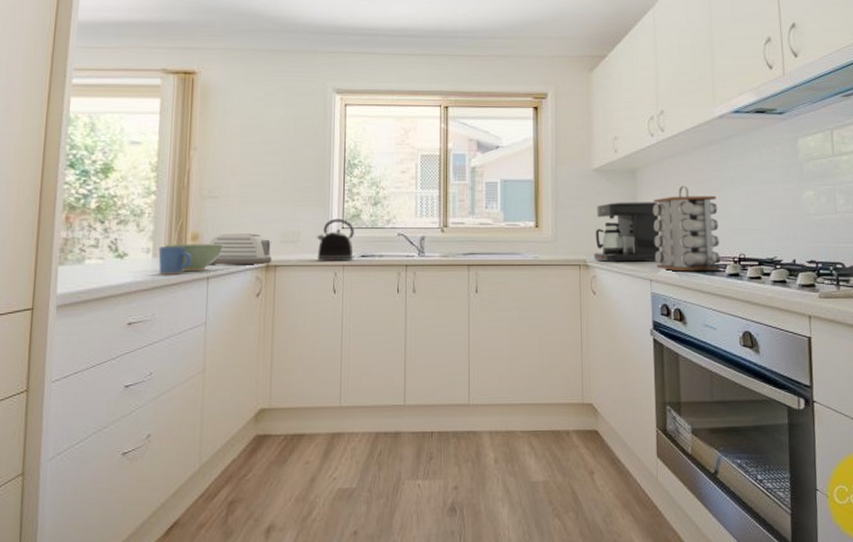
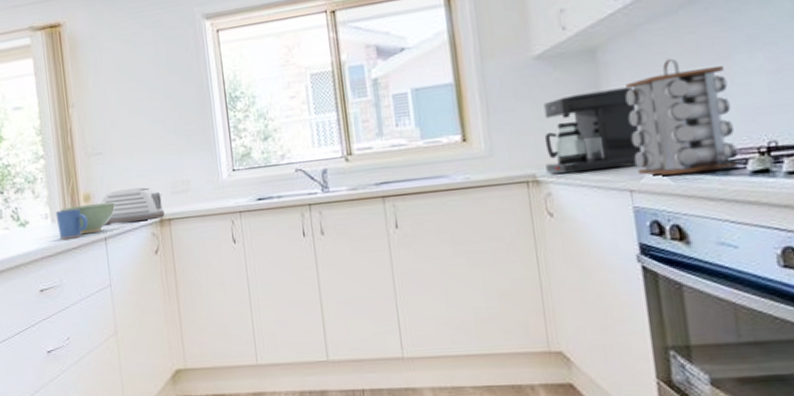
kettle: present [316,218,355,261] -> none [206,160,251,210]

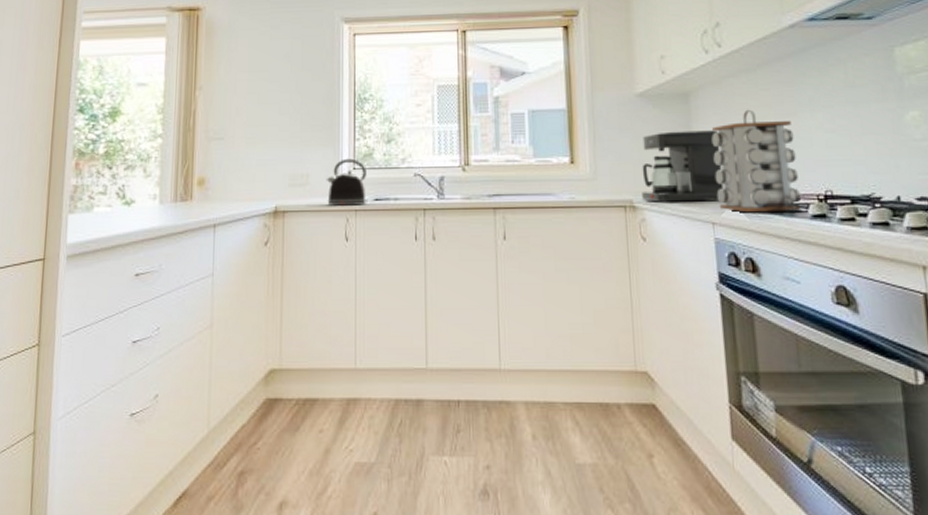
mug: present [55,209,88,240] -> none [165,192,199,222]
bowl: present [60,202,116,235] -> none [171,189,230,219]
toaster: present [101,187,165,225] -> none [215,177,280,212]
kettle: none [206,160,251,210] -> present [326,158,368,206]

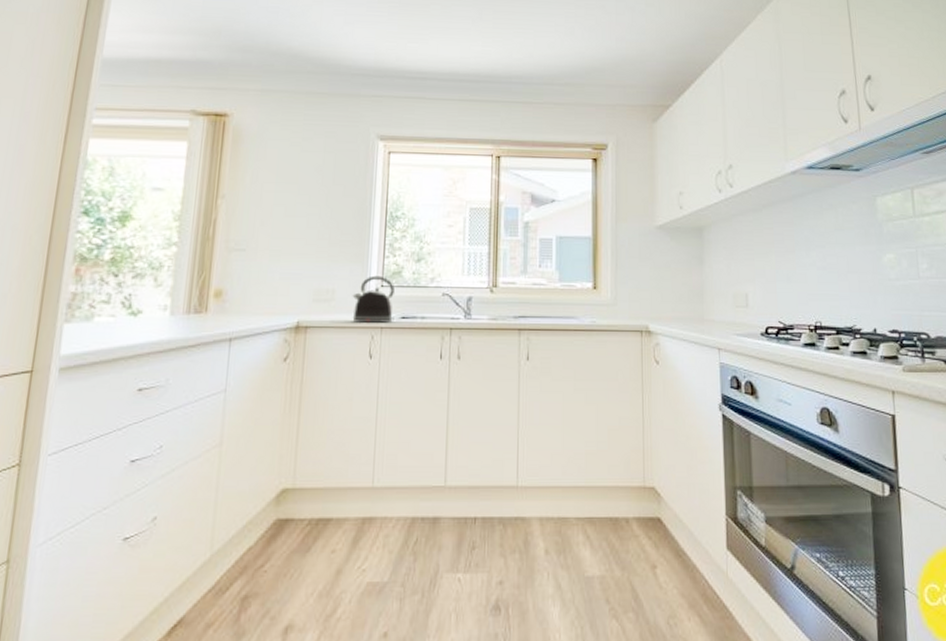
coffee maker: present [642,130,724,202] -> none [657,262,729,329]
spice rack: present [711,109,801,213] -> none [721,245,795,341]

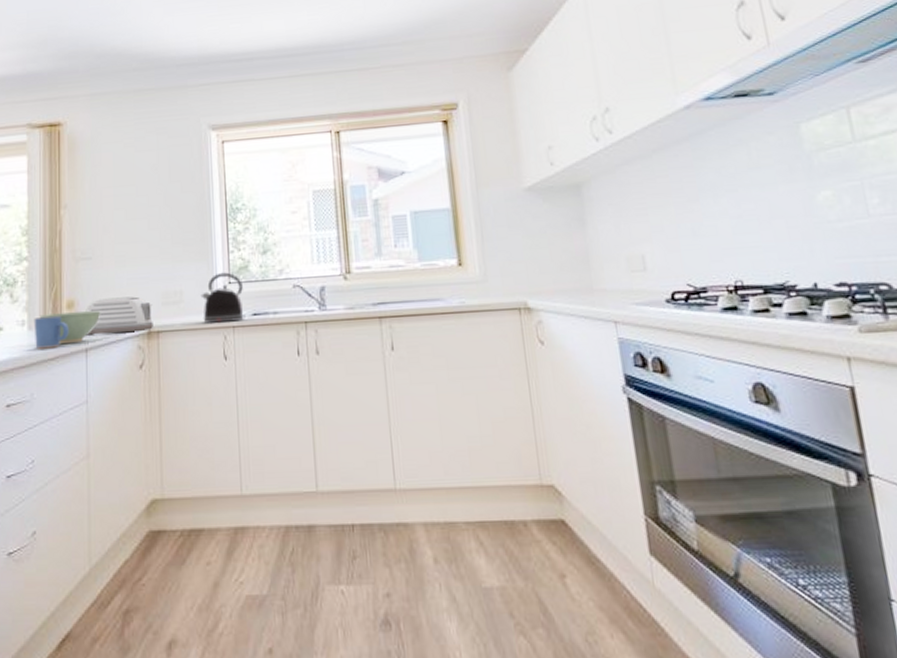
mug: none [176,304,214,335] -> present [34,316,69,349]
bowl: none [183,301,250,332] -> present [39,311,101,345]
toaster: none [233,290,304,326] -> present [86,296,153,335]

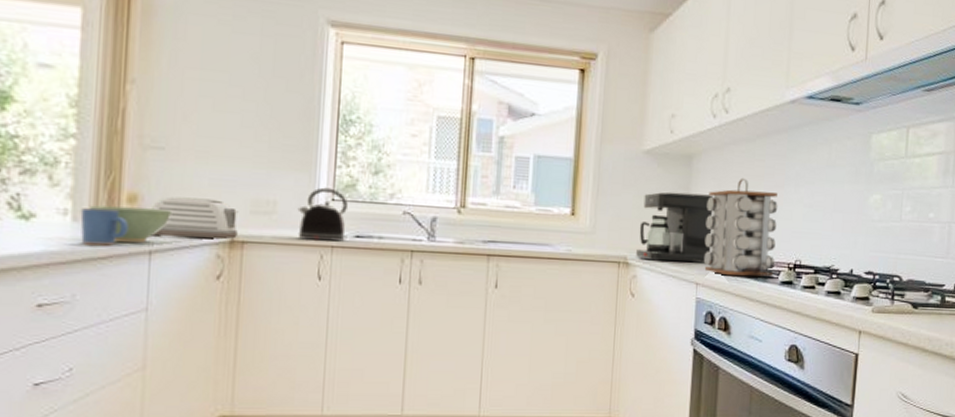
coffee maker: none [534,222,624,303] -> present [636,192,714,263]
spice rack: none [608,198,710,310] -> present [703,177,778,278]

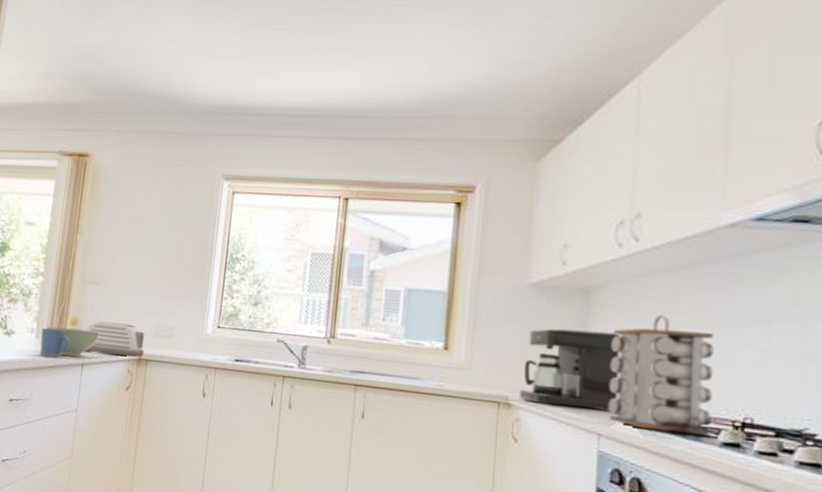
kettle: present [297,187,348,242] -> none [189,316,231,364]

